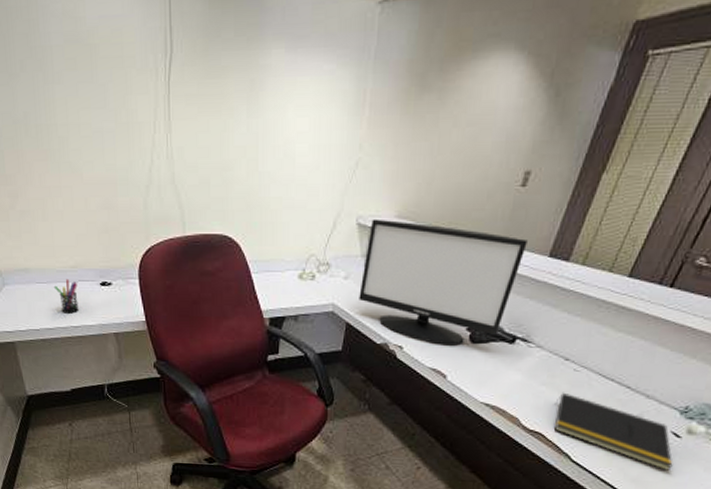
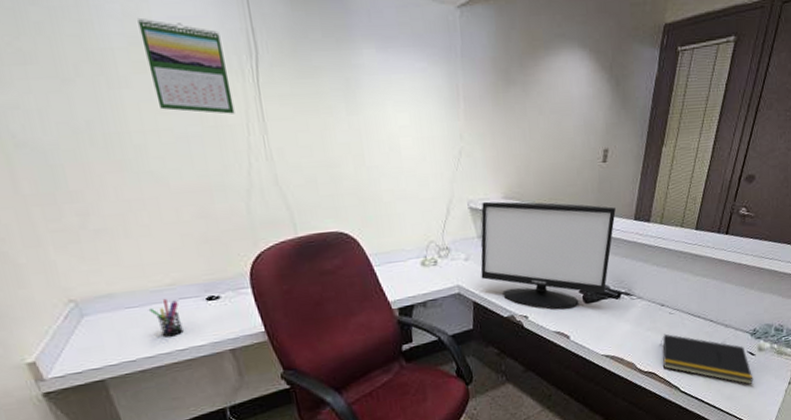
calendar: none [74,18,145,112] -> present [138,19,235,114]

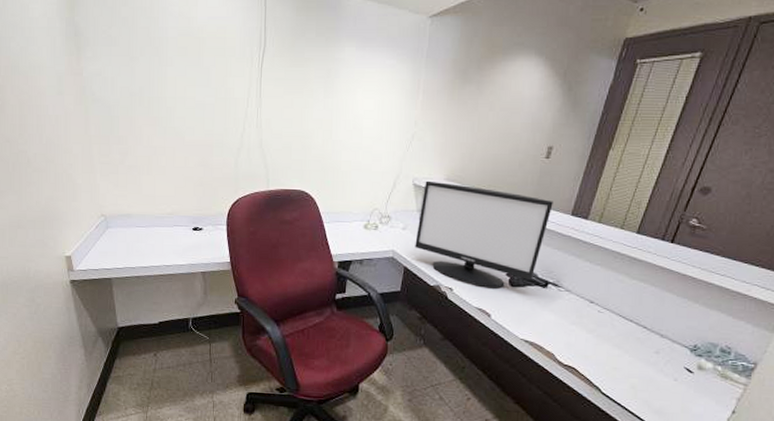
calendar: present [138,19,235,114] -> none [187,18,241,90]
pen holder: present [148,298,184,337] -> none [151,223,172,254]
notepad: present [660,333,753,384] -> none [584,331,689,403]

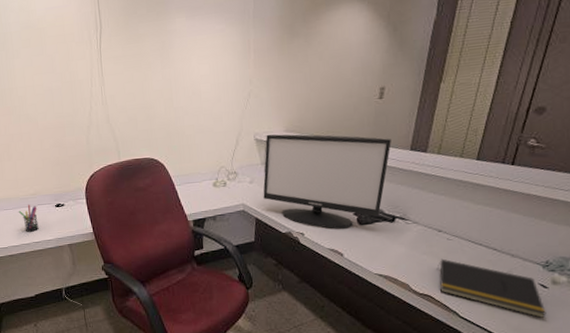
pen holder: none [151,223,172,254] -> present [18,204,39,232]
notepad: none [584,331,689,403] -> present [436,258,546,318]

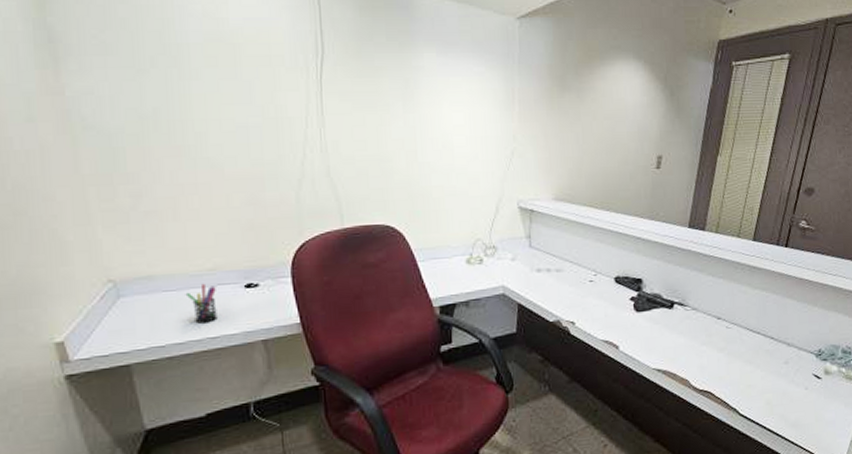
monitor: present [263,134,391,229] -> none [527,202,669,316]
notepad: present [436,258,546,318] -> none [716,349,821,411]

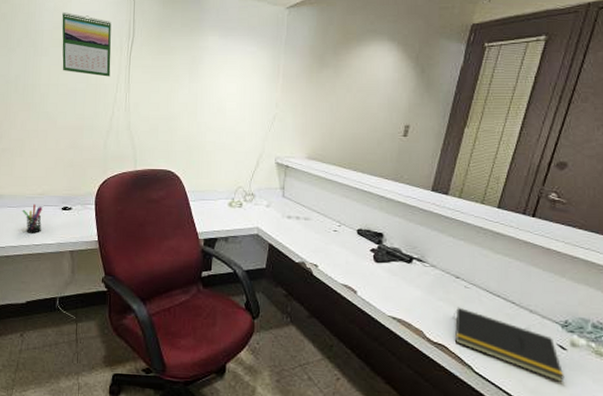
calendar: none [216,19,296,107] -> present [62,12,111,77]
notepad: none [716,349,821,411] -> present [452,307,565,382]

